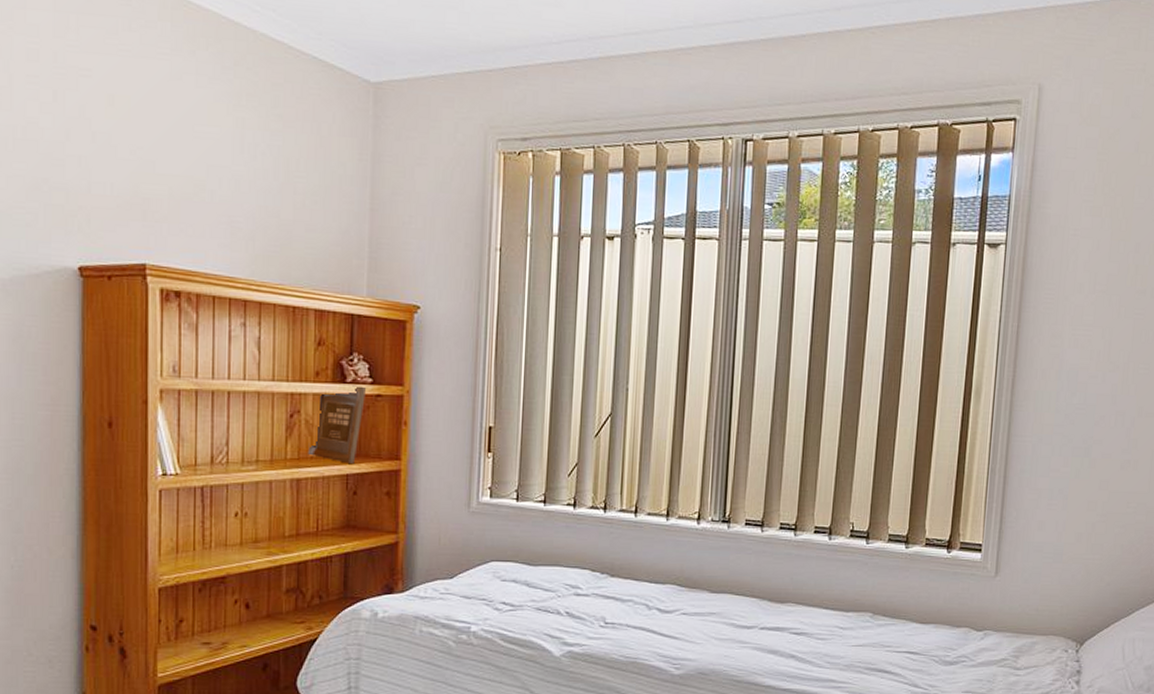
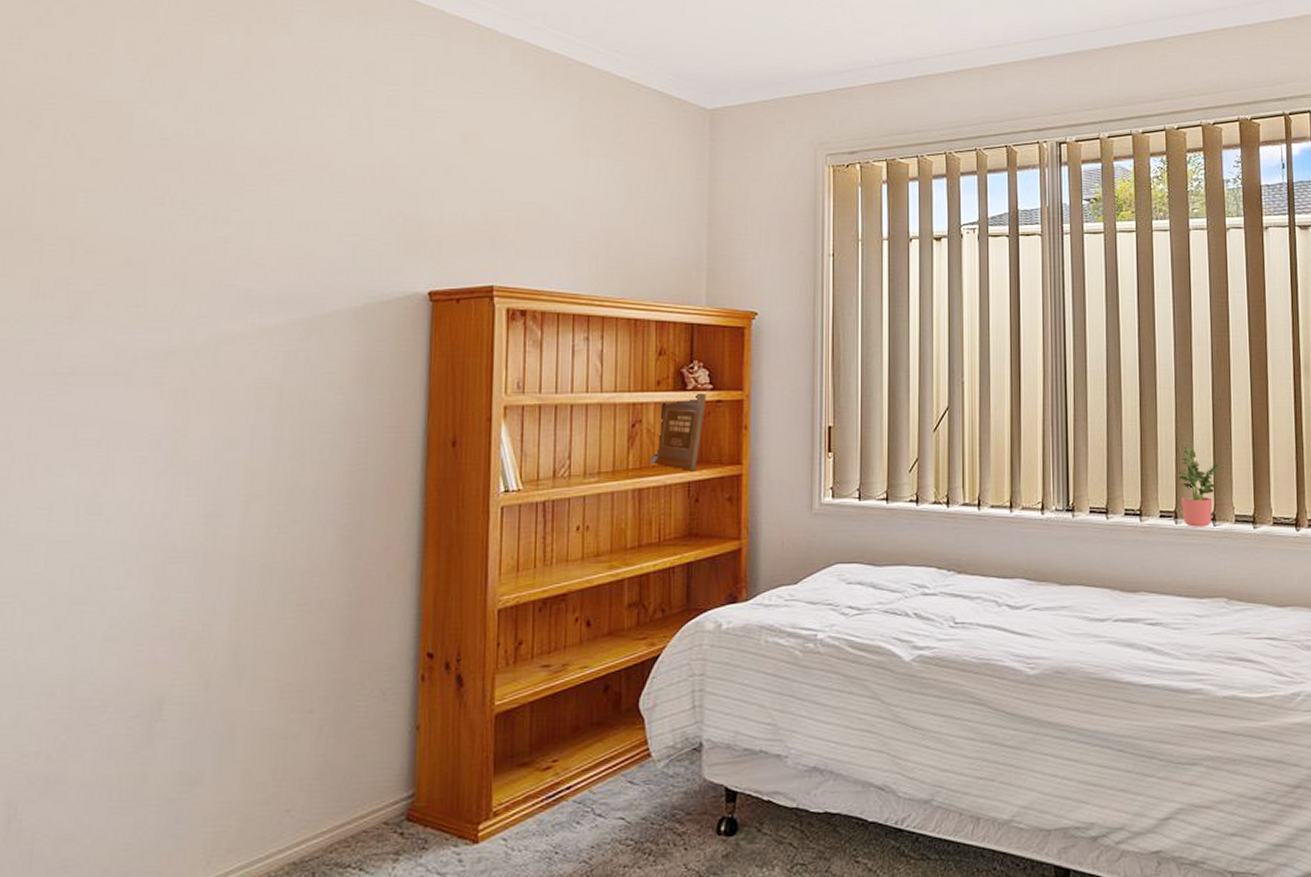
potted plant: none [836,463,880,544] -> present [1179,444,1221,527]

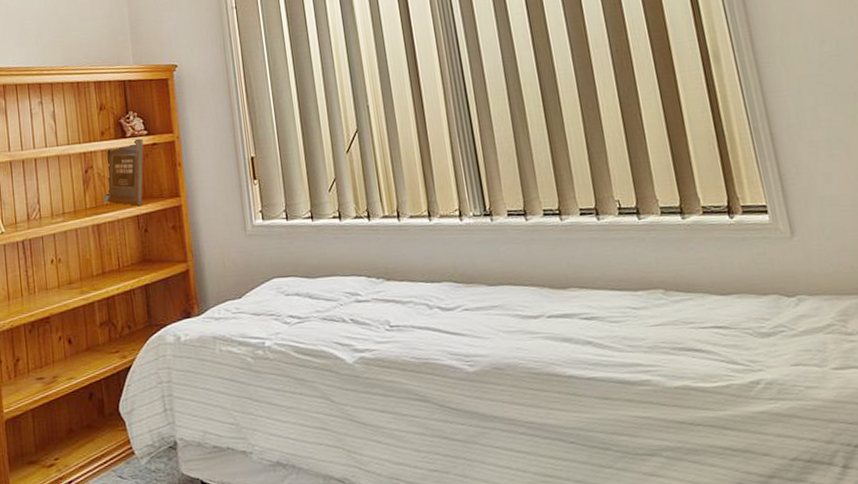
potted plant: present [1179,444,1221,527] -> none [593,143,637,222]

